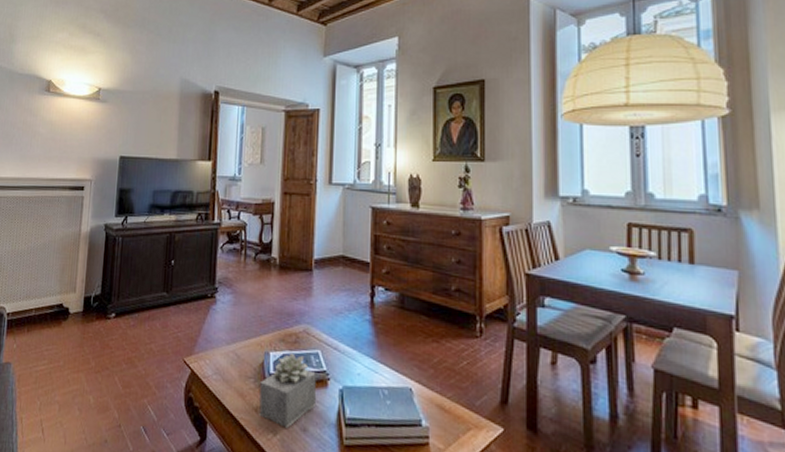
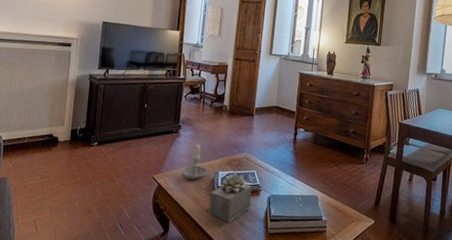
candle: none [221,312,255,364] -> present [182,144,208,180]

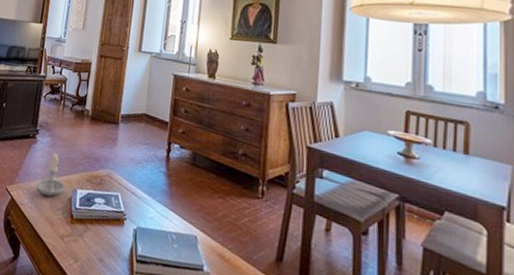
succulent plant: present [209,172,252,223] -> none [64,192,115,257]

